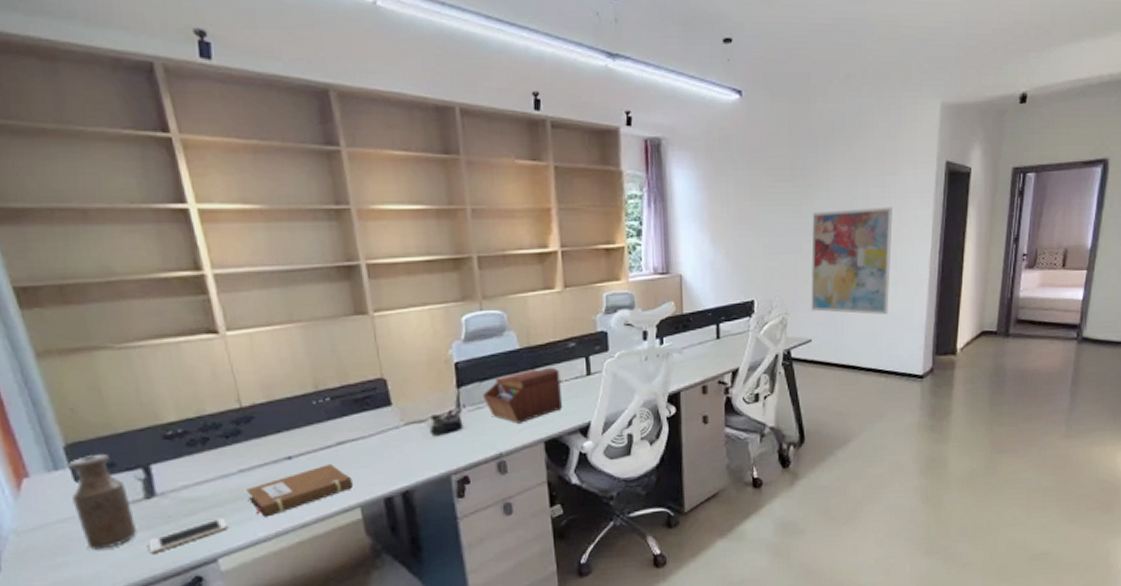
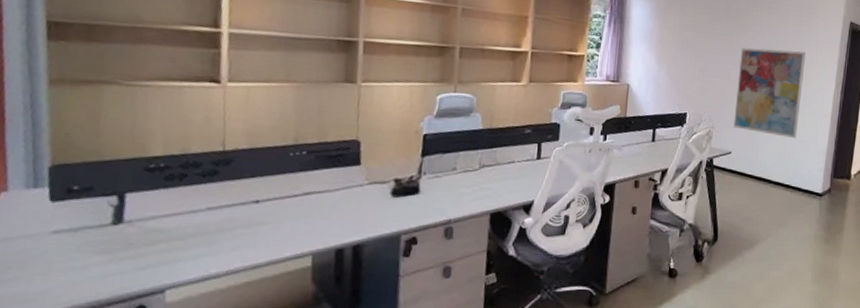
bottle: present [69,453,138,550] -> none [41,177,97,269]
cell phone: present [148,518,229,553] -> none [102,250,185,278]
notebook: present [246,464,353,518] -> none [209,212,310,255]
sewing box: present [482,367,563,424] -> none [442,148,514,195]

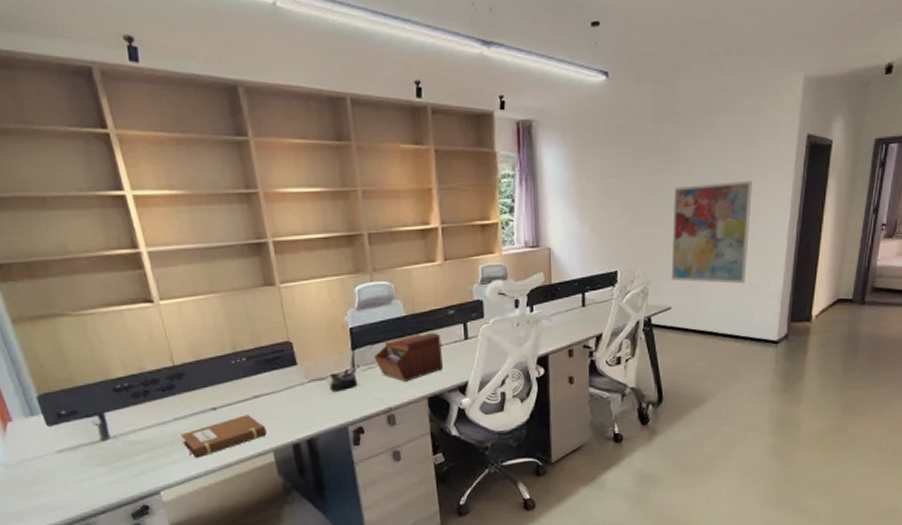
notebook: none [209,212,310,255] -> present [181,415,266,459]
sewing box: none [442,148,514,195] -> present [374,332,444,382]

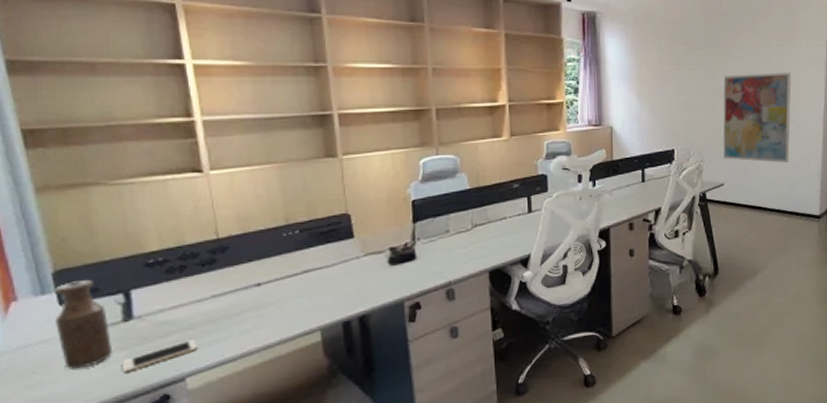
bottle: none [41,402,97,481] -> present [55,279,113,369]
cell phone: none [105,458,168,486] -> present [122,339,198,373]
notebook: present [181,415,266,459] -> none [217,291,314,340]
sewing box: present [374,332,444,382] -> none [435,205,507,255]

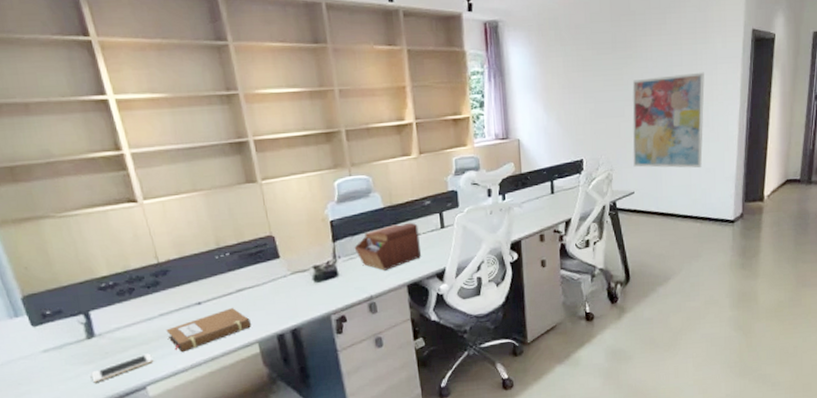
bottle: present [55,279,113,369] -> none [26,303,83,381]
notebook: none [217,291,314,340] -> present [166,308,251,353]
sewing box: none [435,205,507,255] -> present [354,222,422,271]

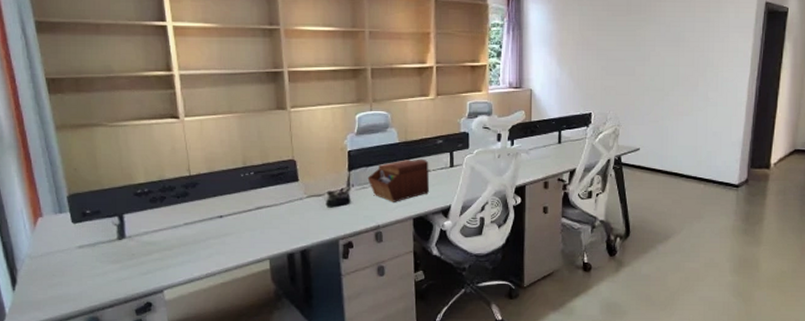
cell phone: present [91,353,154,383] -> none [117,259,174,282]
notebook: present [166,308,251,353] -> none [188,224,265,262]
wall art: present [632,72,705,169] -> none [640,39,716,131]

